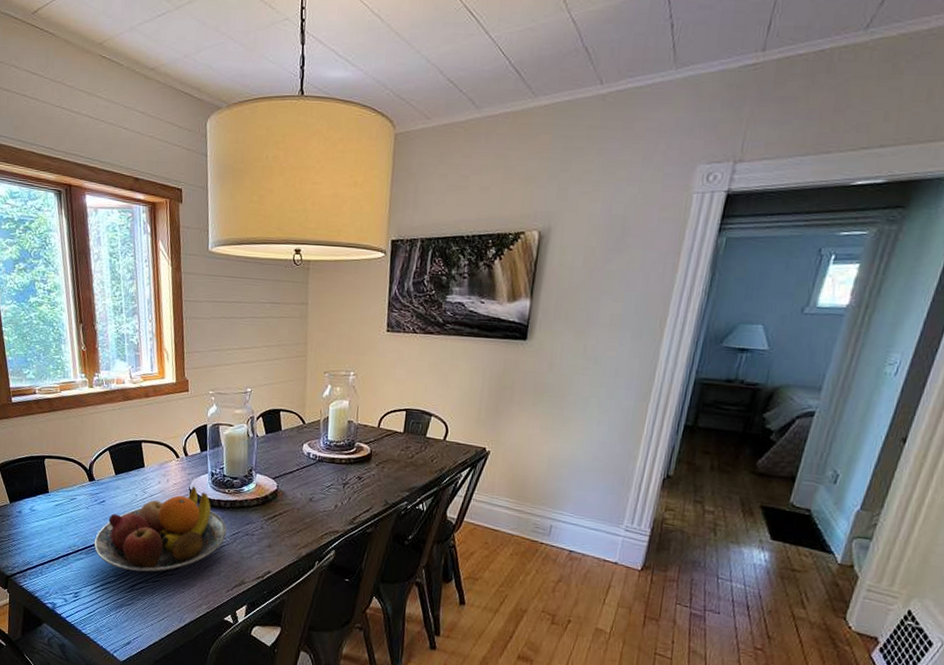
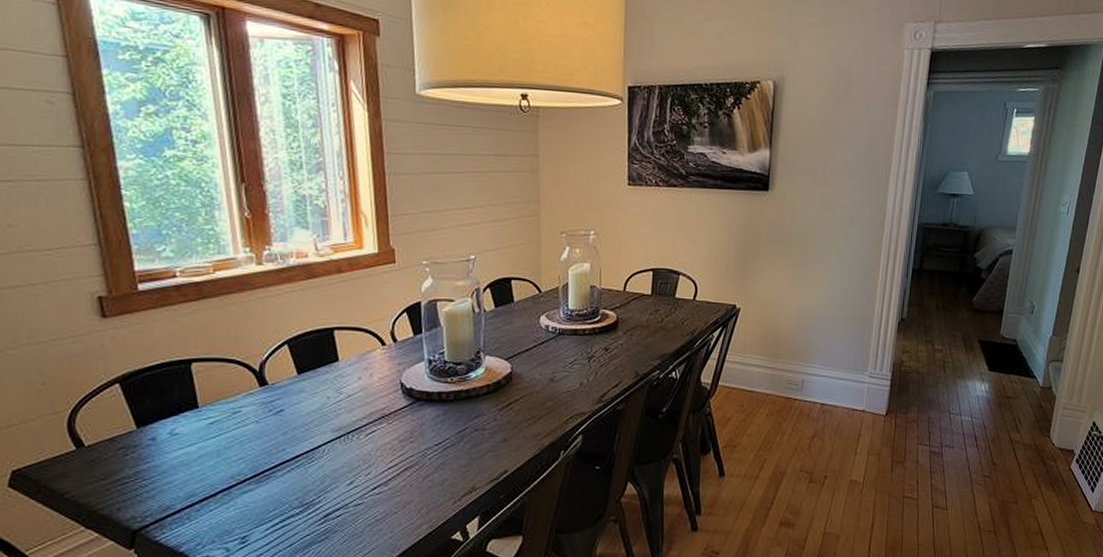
fruit bowl: present [94,486,227,572] -> none [268,378,451,496]

